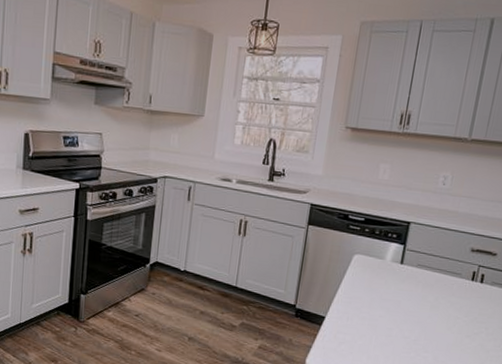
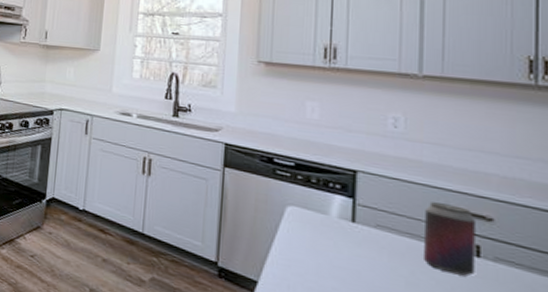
beverage can: none [445,244,486,298] -> present [422,202,475,277]

